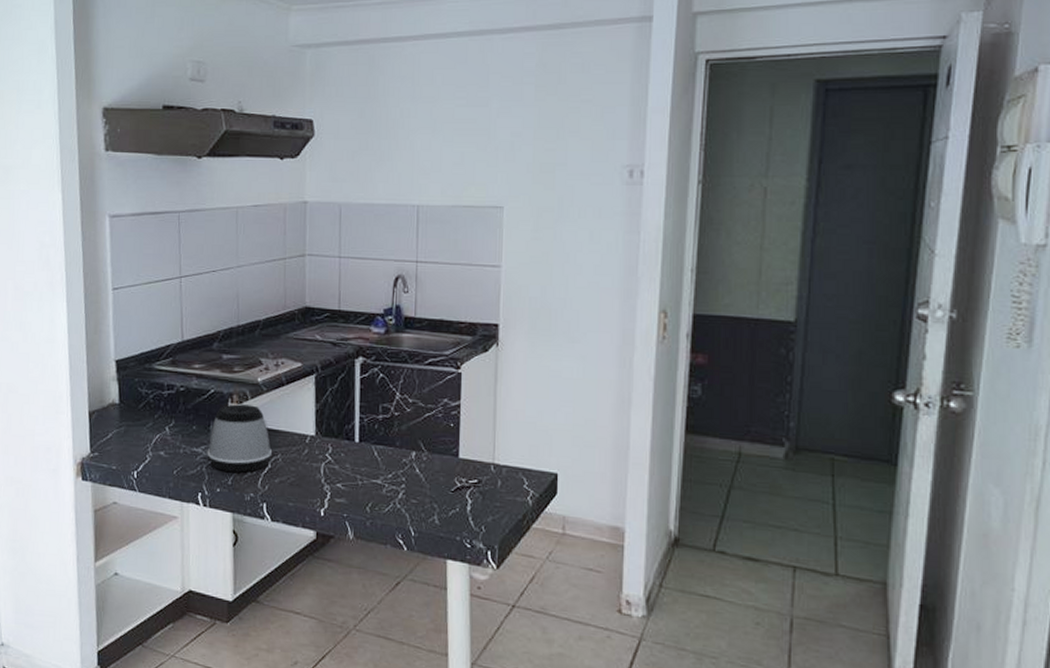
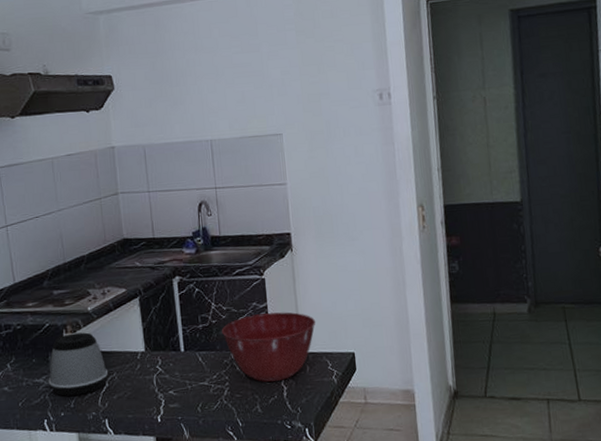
mixing bowl: none [403,412,516,492] -> present [221,312,316,382]

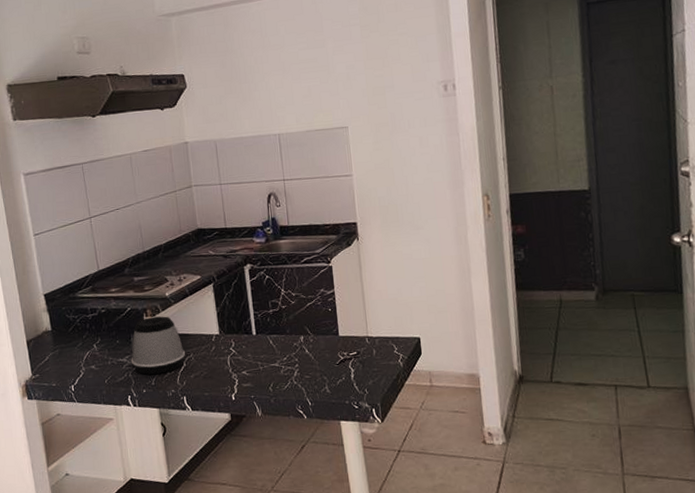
mixing bowl: present [221,312,316,382] -> none [290,298,382,364]

